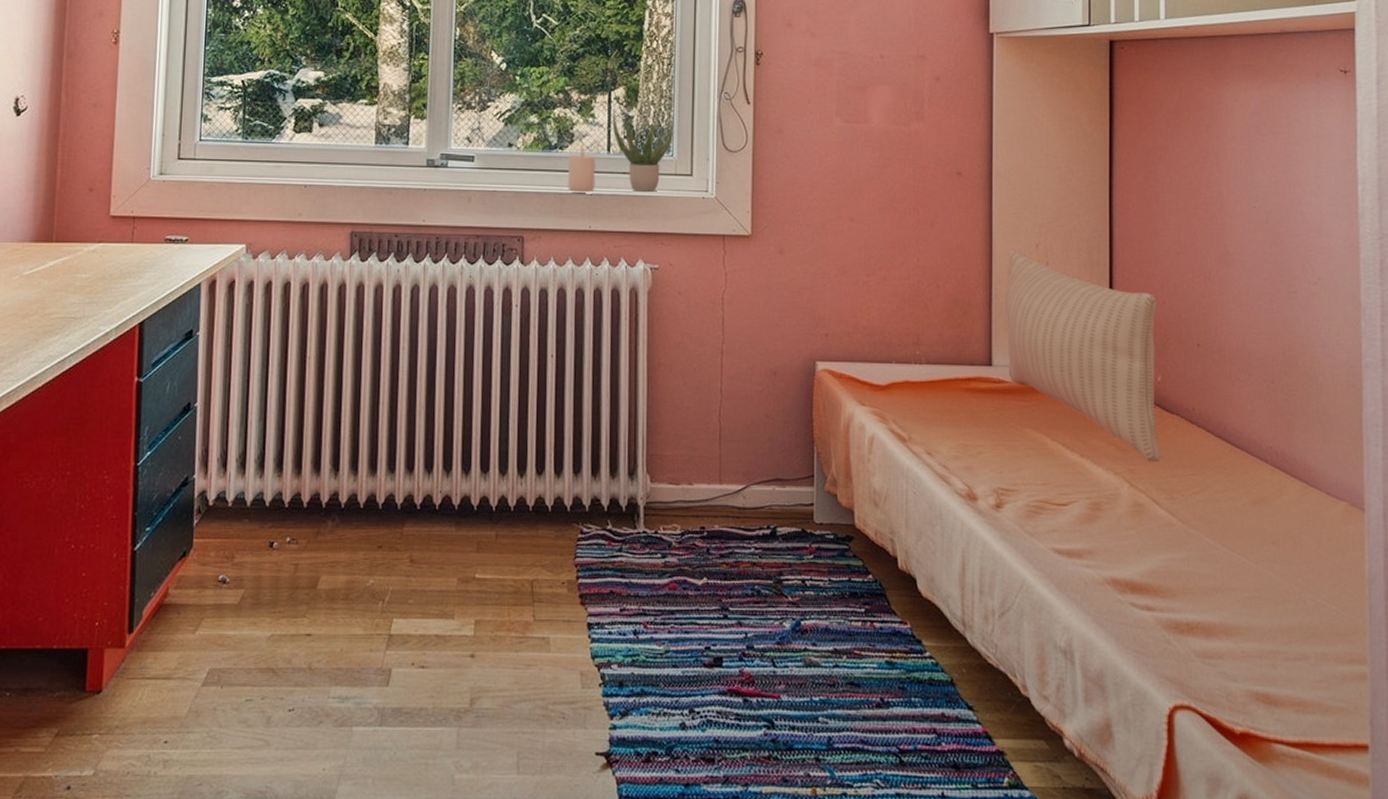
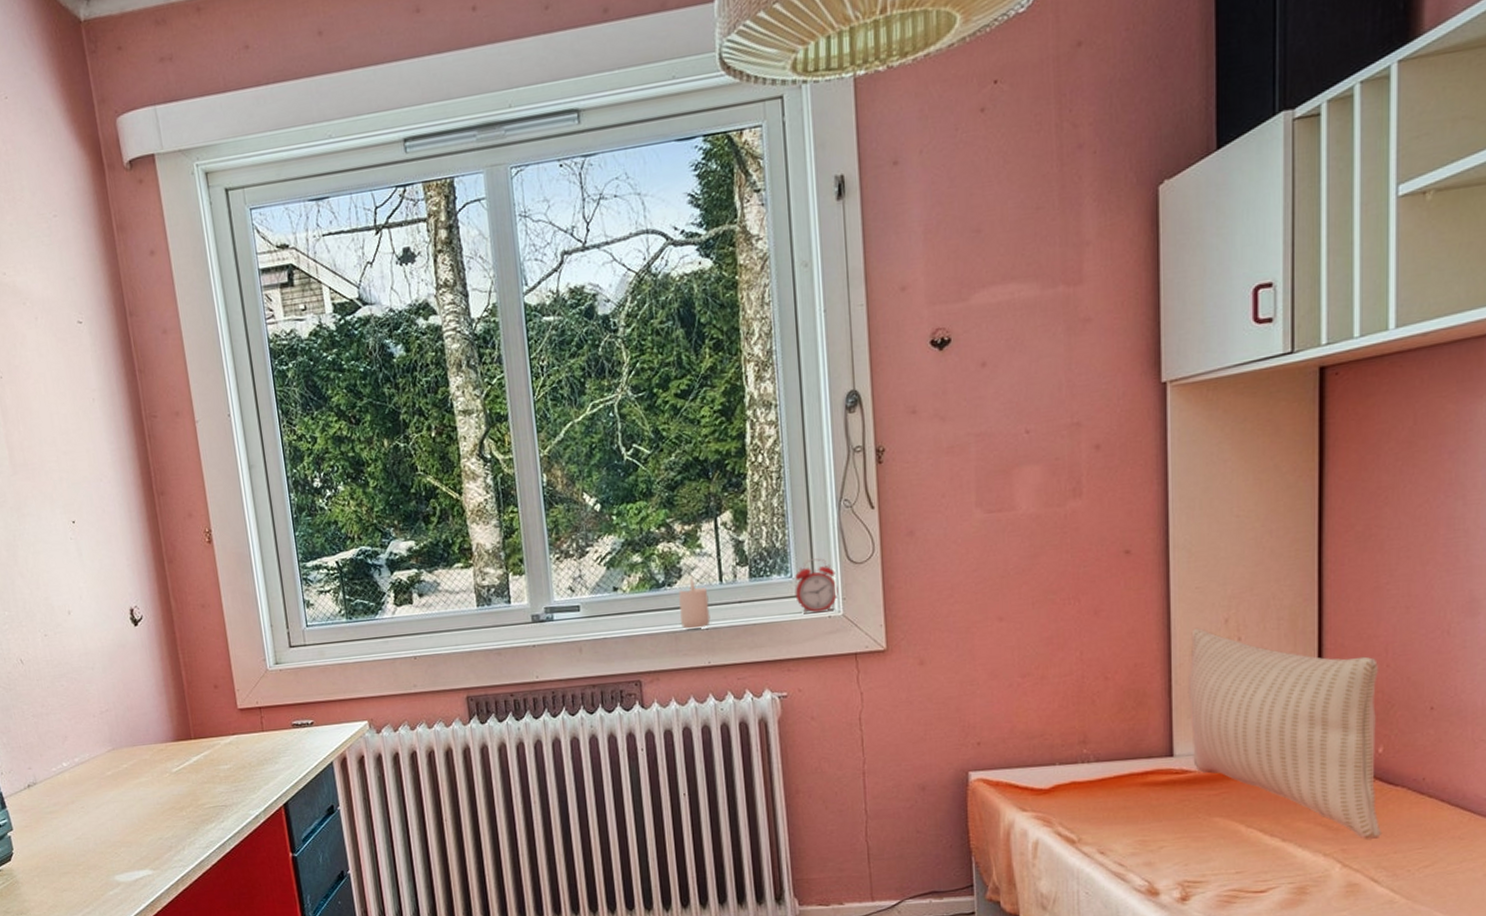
potted plant: present [612,109,673,193] -> none [721,535,790,621]
alarm clock: none [674,142,713,193] -> present [795,558,838,614]

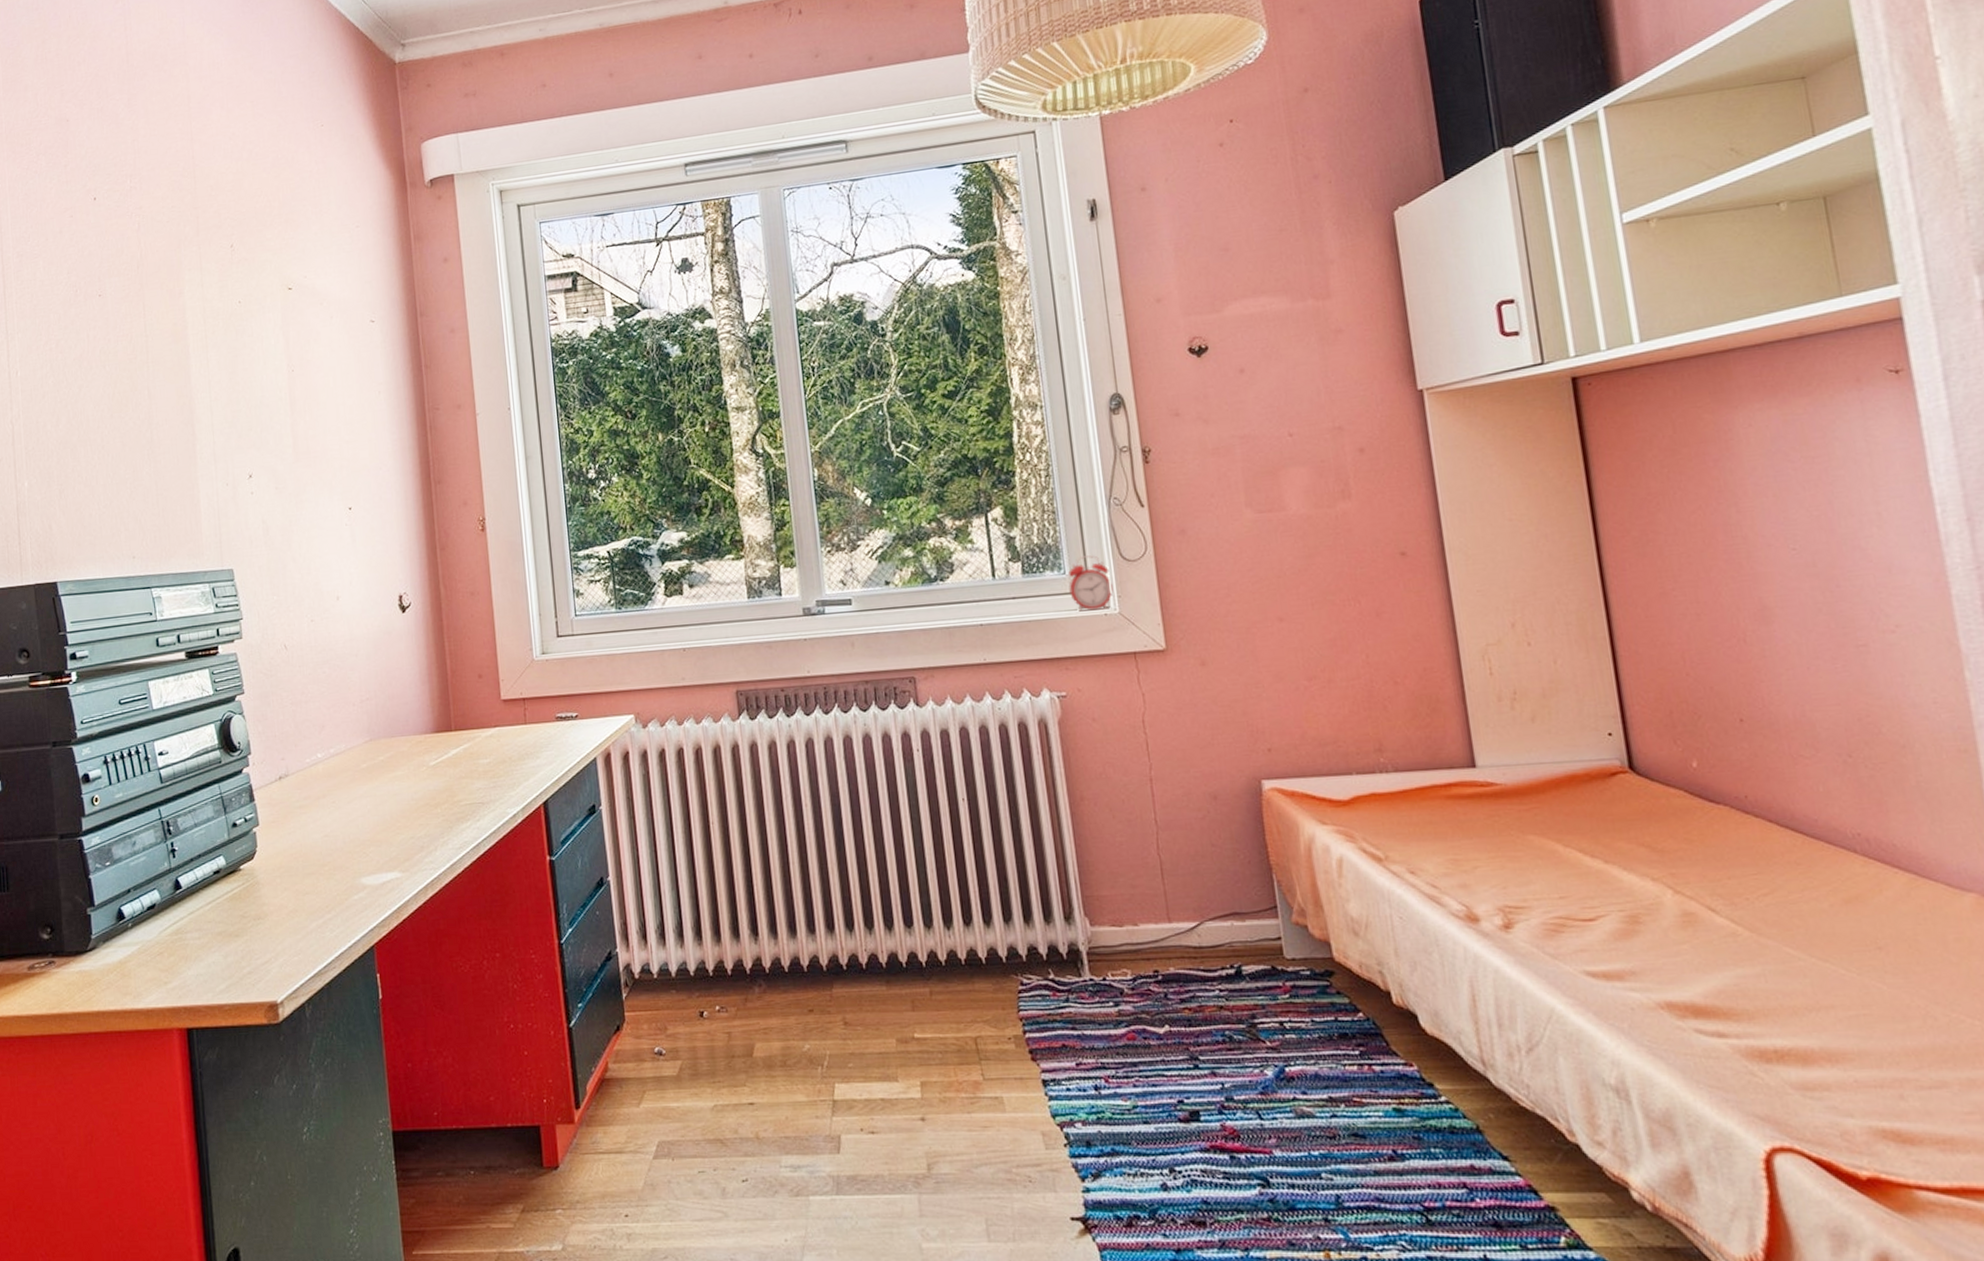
candle: present [678,575,710,629] -> none [951,570,985,625]
pillow: present [1187,628,1381,841] -> none [1478,633,1711,864]

